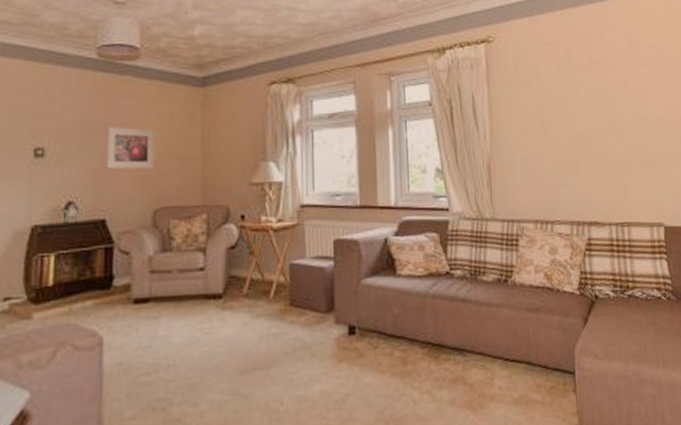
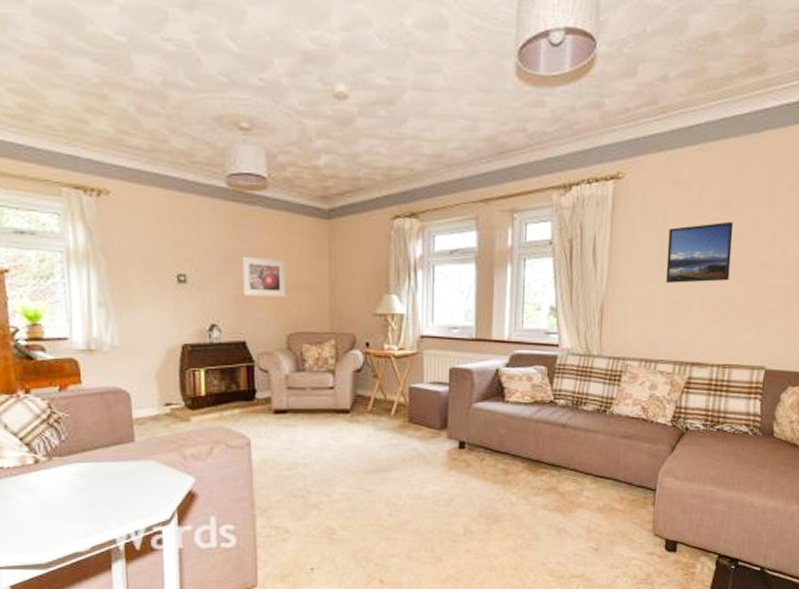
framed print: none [544,79,610,140] -> present [665,221,734,283]

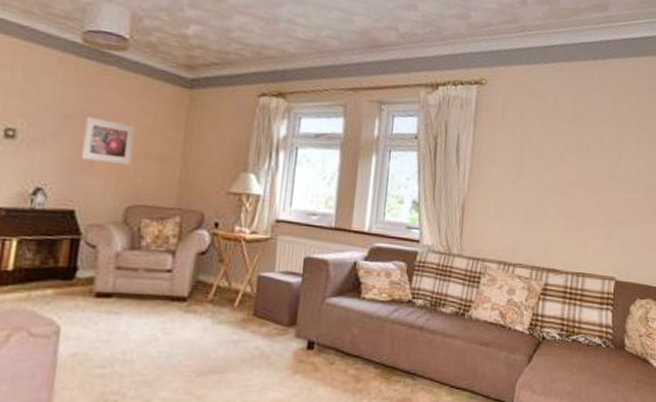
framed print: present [665,221,734,283] -> none [523,135,584,191]

